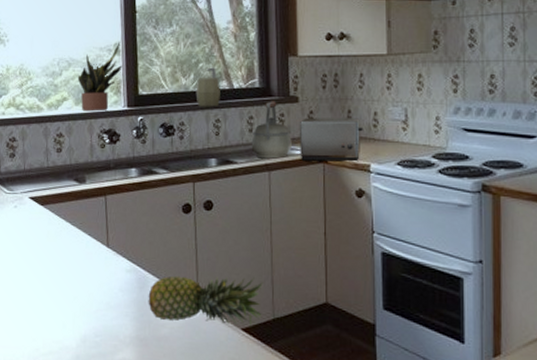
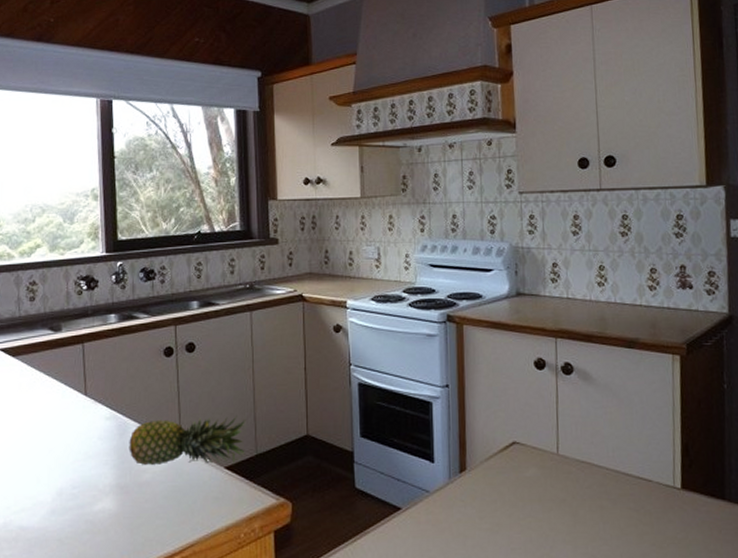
potted plant: present [77,42,122,112] -> none [52,187,100,258]
soap dispenser: present [196,67,220,107] -> none [177,211,202,251]
kettle: present [251,101,293,159] -> none [233,243,274,299]
toaster: present [300,118,363,162] -> none [280,258,340,300]

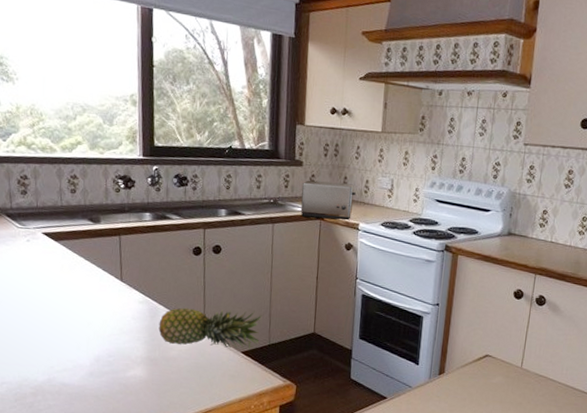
toaster: none [280,258,340,300] -> present [300,180,356,221]

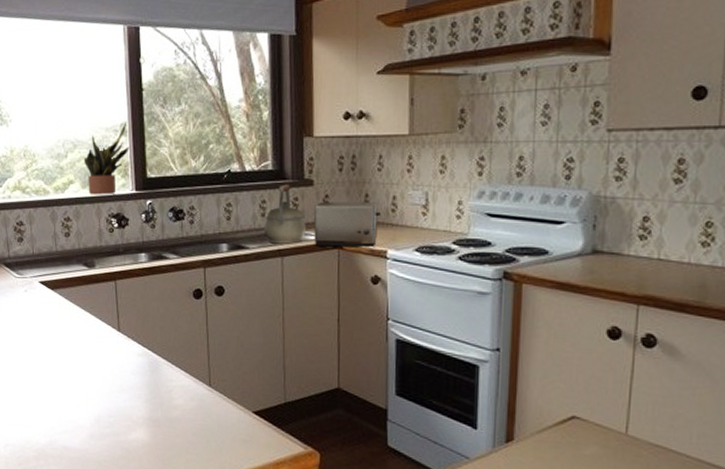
potted plant: none [92,93,139,159] -> present [83,122,130,195]
fruit: present [158,307,263,351] -> none [160,360,276,411]
kettle: none [258,163,295,214] -> present [263,184,307,244]

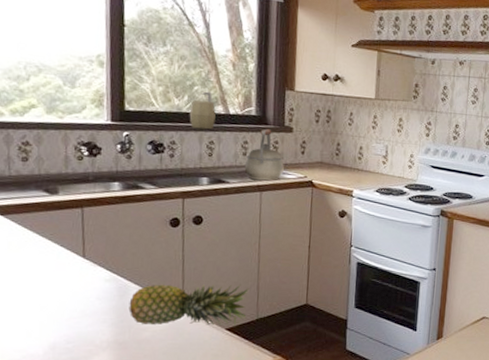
potted plant: present [83,122,130,195] -> none [50,54,106,124]
fruit: none [160,360,276,411] -> present [128,284,250,327]
soap dispenser: none [206,149,232,191] -> present [189,91,216,130]
toaster: present [314,202,381,248] -> none [291,146,349,188]

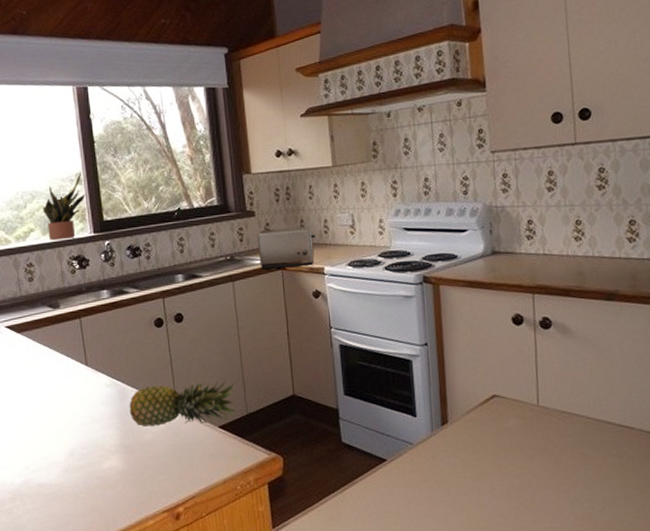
potted plant: none [50,54,106,124] -> present [42,172,86,241]
soap dispenser: present [189,91,216,130] -> none [158,189,182,228]
kettle: present [244,129,285,181] -> none [213,216,253,271]
toaster: none [291,146,349,188] -> present [258,226,315,269]

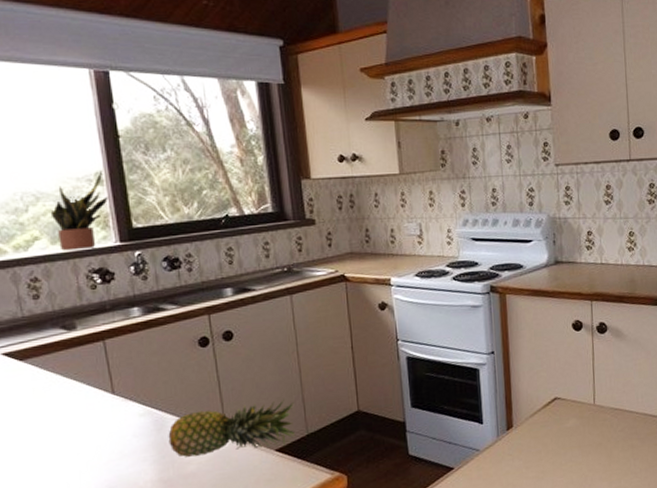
toaster: present [258,226,315,269] -> none [319,236,381,281]

